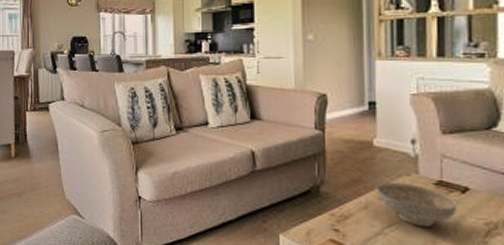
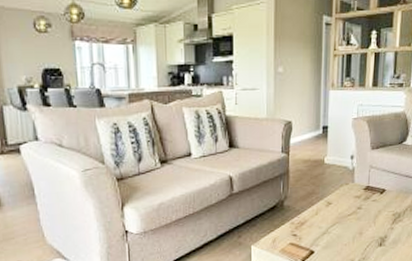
decorative bowl: present [376,181,458,228] -> none [324,190,378,224]

